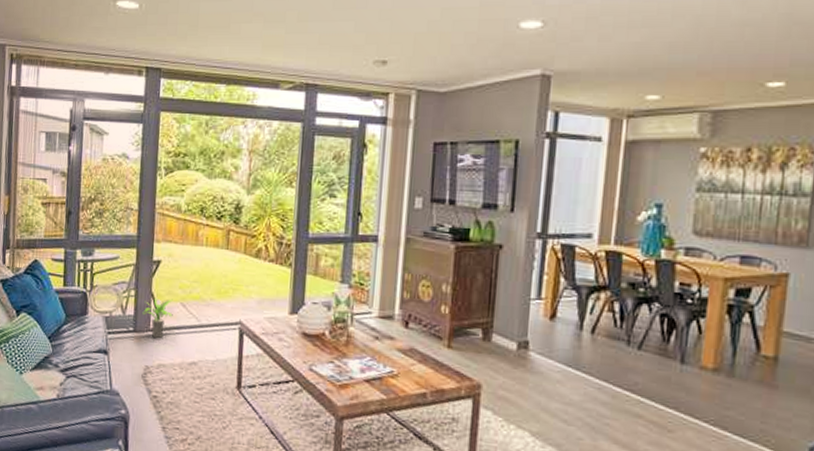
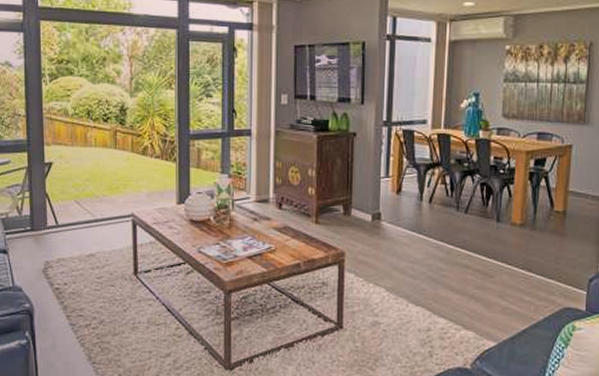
potted plant: present [141,297,173,339] -> none [37,197,68,236]

